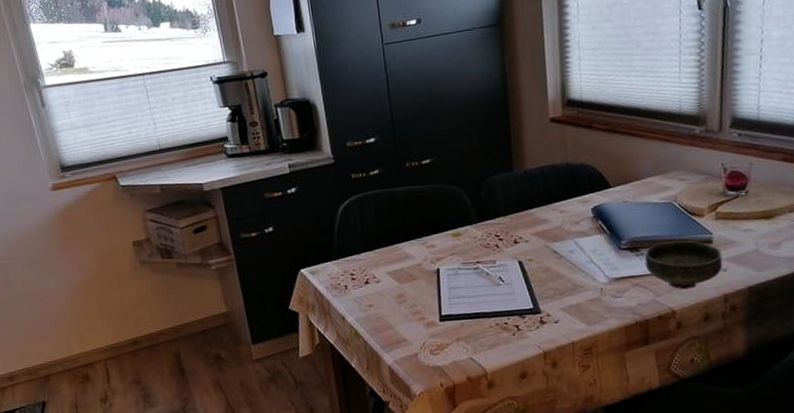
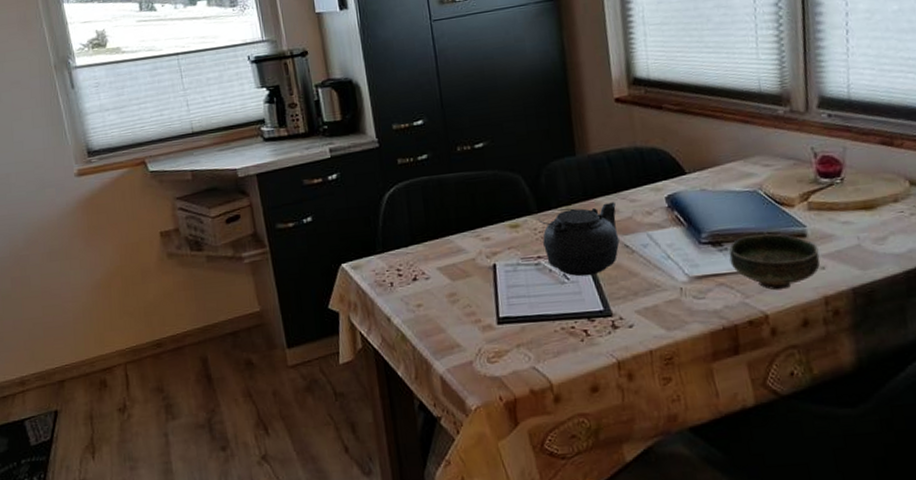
teapot: none [478,213,550,279] -> present [539,202,620,277]

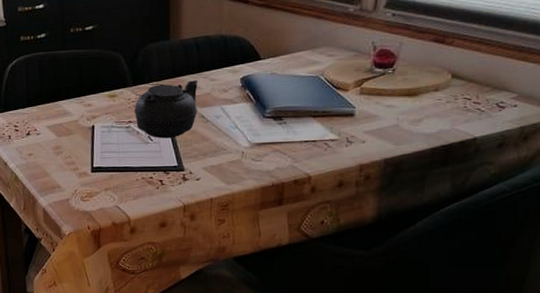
bowl: present [729,234,821,291] -> none [286,112,362,158]

